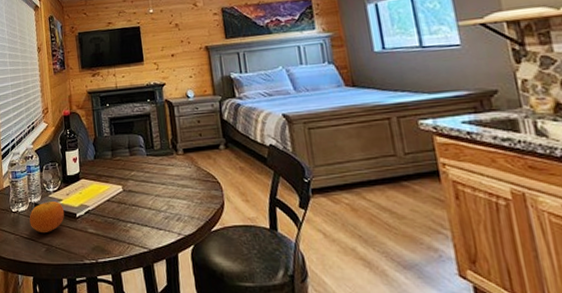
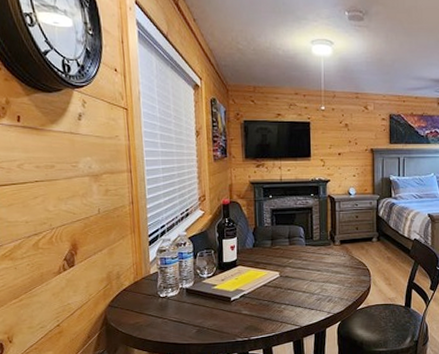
fruit: present [29,201,65,234] -> none [179,287,219,316]

